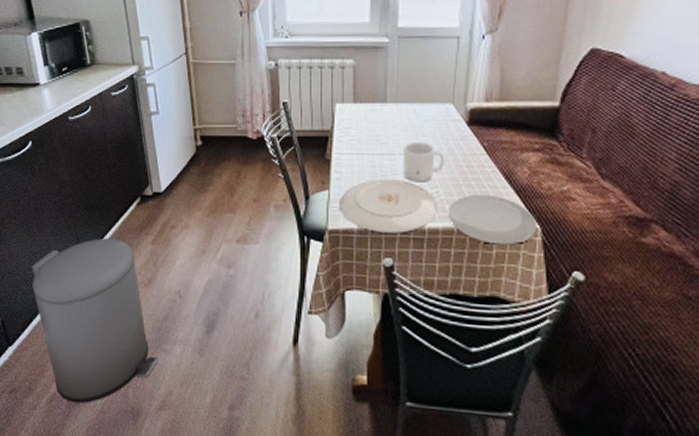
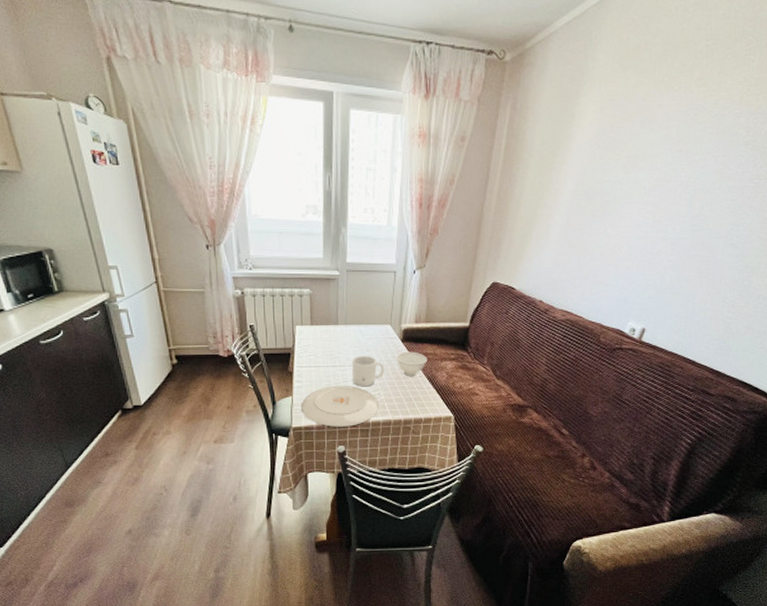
pedal bin: present [32,238,159,404] -> none [15,447,150,586]
plate: present [448,194,538,246] -> none [387,394,452,430]
bowl: none [460,138,502,172] -> present [396,351,427,377]

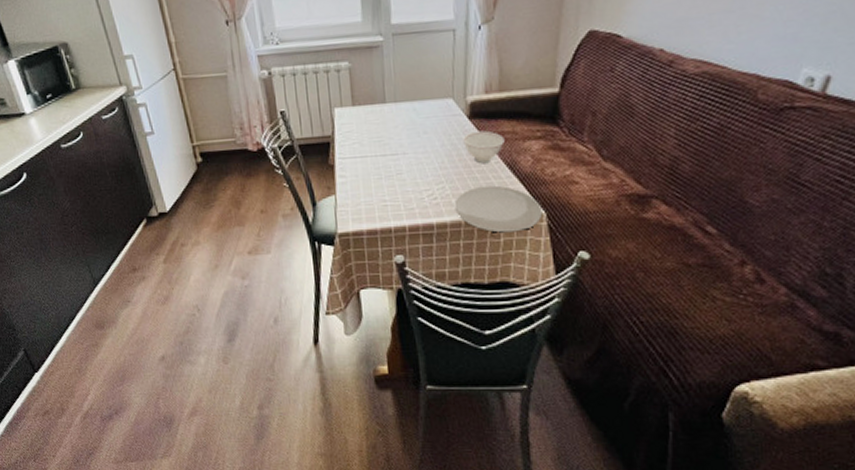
plate: present [301,385,379,427] -> none [347,178,445,232]
mug: present [352,355,385,387] -> none [406,139,449,180]
plate: none [387,394,452,430] -> present [454,185,543,233]

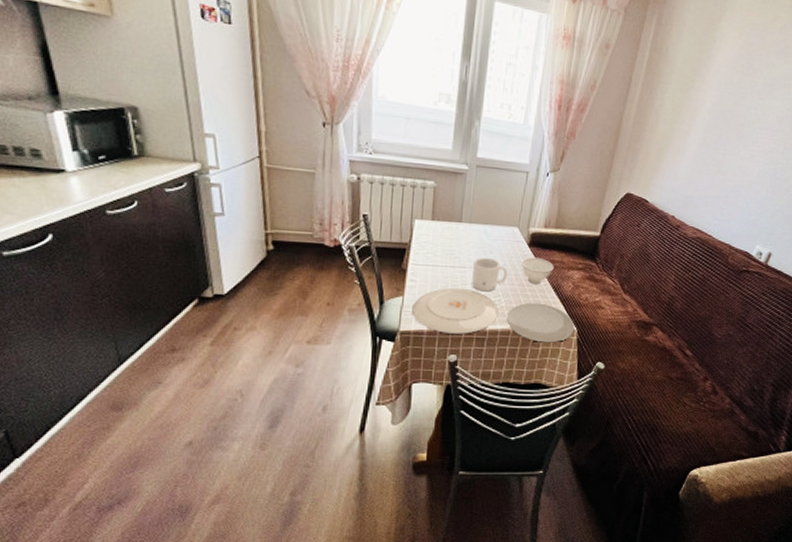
plate: none [347,178,445,232] -> present [412,287,499,334]
mug: none [406,139,449,180] -> present [472,257,508,292]

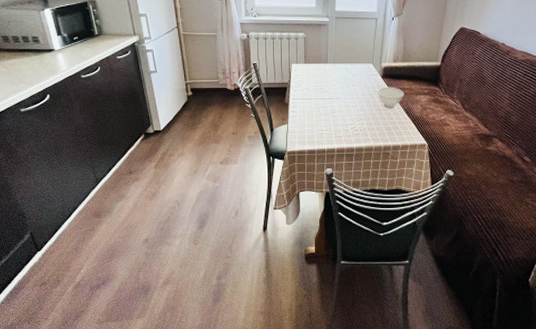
plate: present [412,287,499,334] -> none [295,115,362,152]
mug: present [472,257,508,292] -> none [339,89,367,117]
plate: present [506,302,575,343] -> none [369,123,426,156]

